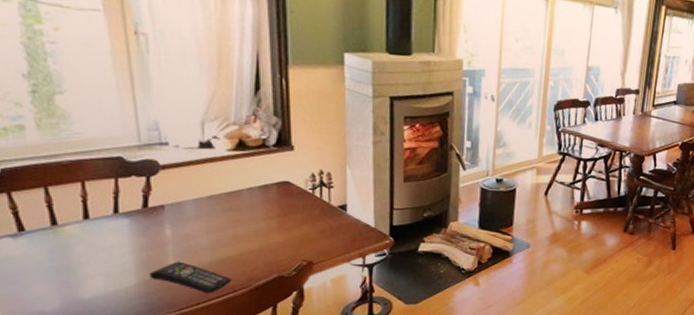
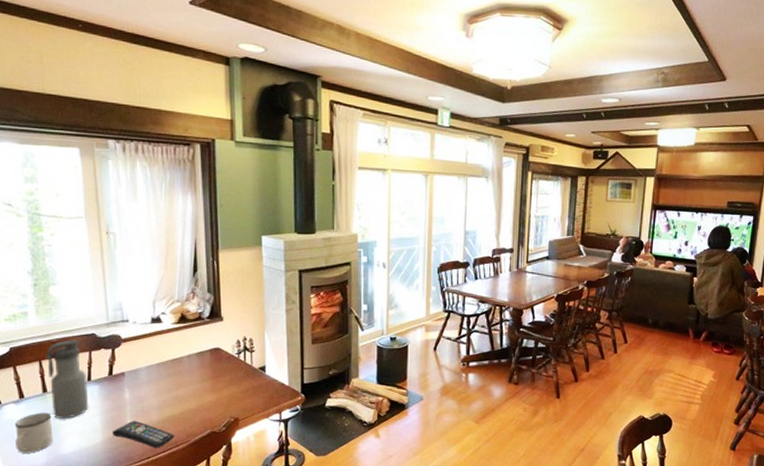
mug: none [14,249,68,297] -> present [15,412,53,453]
water bottle: none [54,162,117,257] -> present [46,339,89,419]

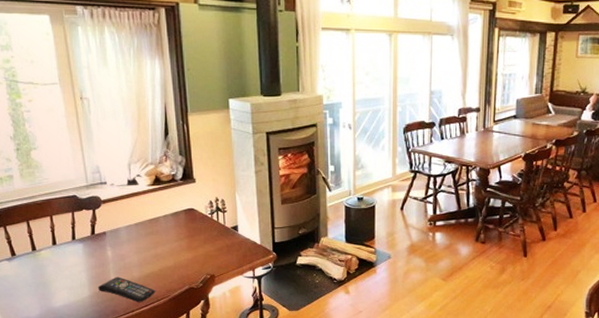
mug: present [15,412,53,453] -> none [10,269,45,306]
water bottle: present [46,339,89,419] -> none [32,201,75,275]

